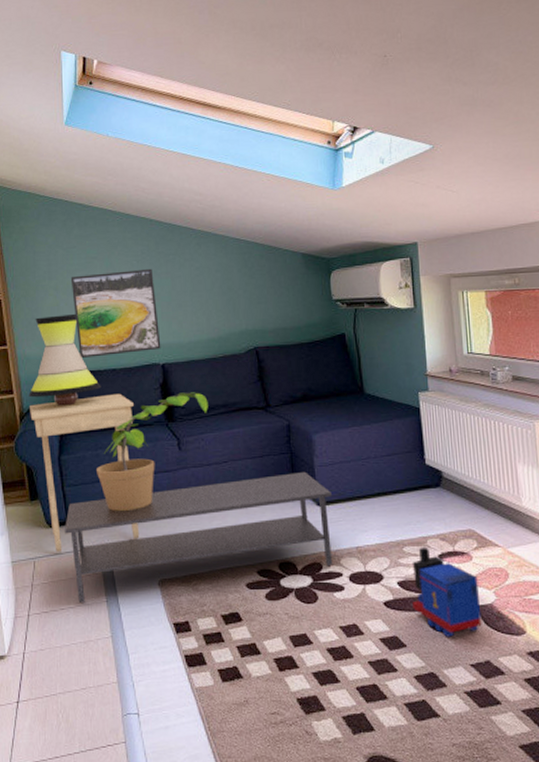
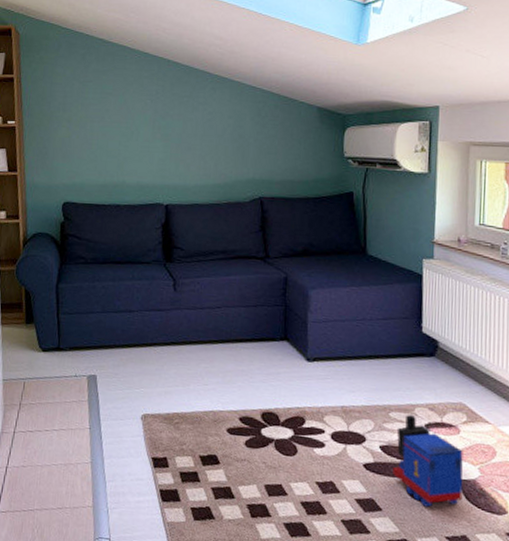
table lamp: present [28,313,101,406] -> none [33,146,104,236]
side table: present [30,393,140,552] -> none [33,229,134,376]
coffee table: present [65,471,333,603] -> none [56,325,322,427]
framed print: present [70,268,161,359] -> none [84,109,167,192]
potted plant: present [97,392,208,511] -> none [92,234,208,345]

